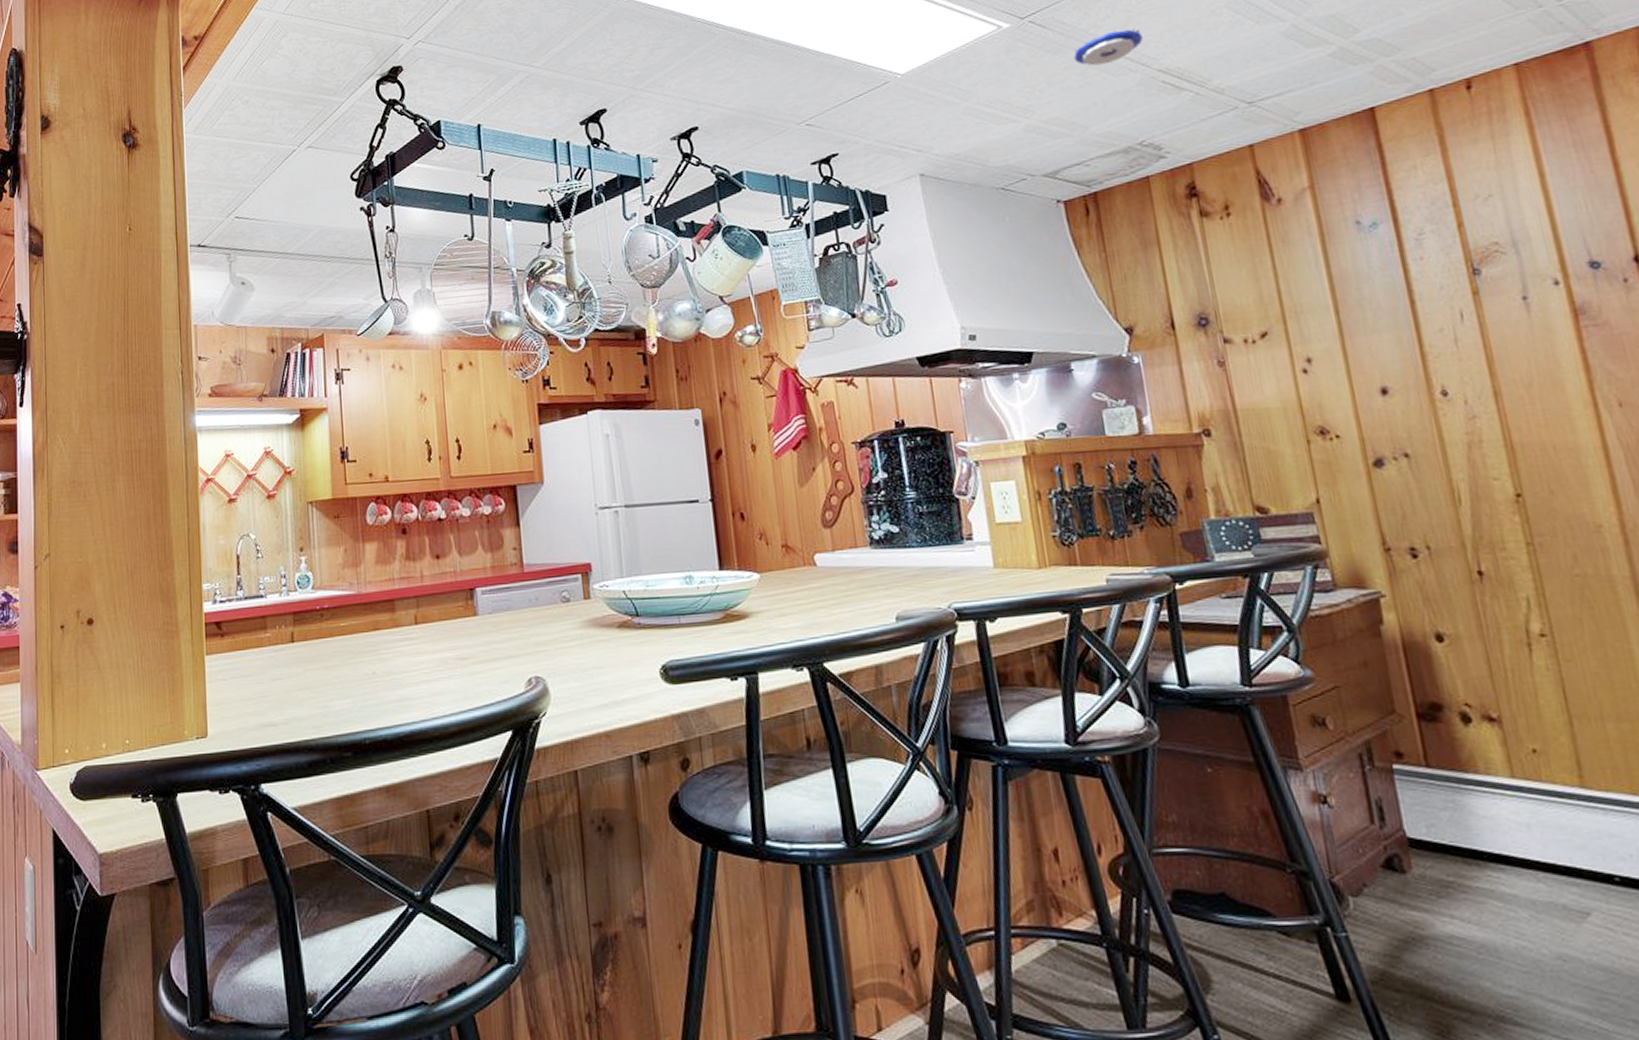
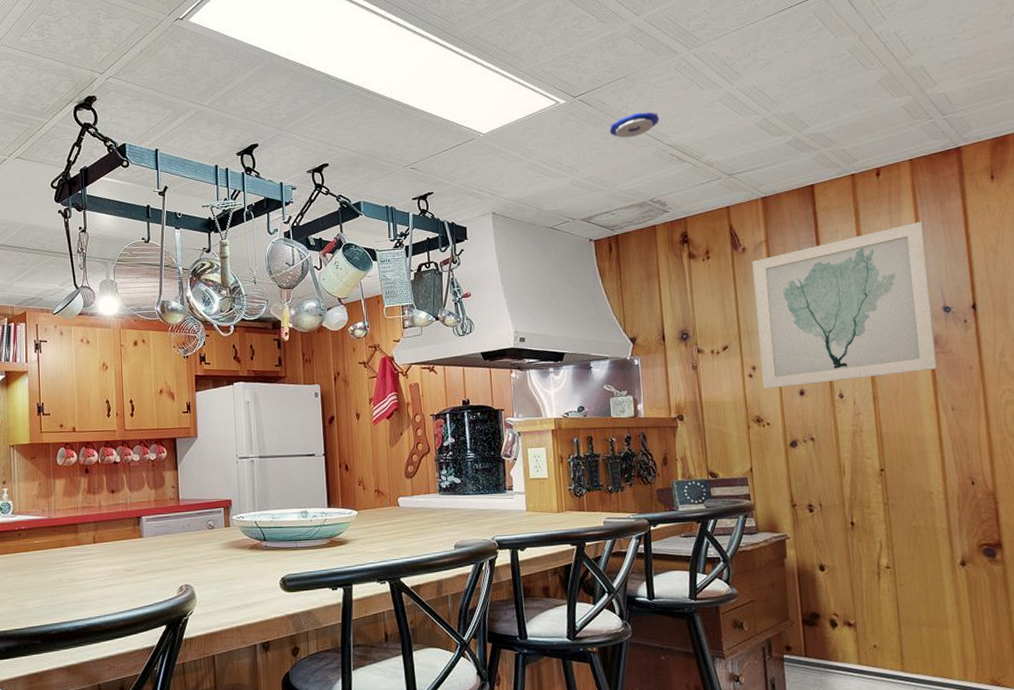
wall art: none [1292,145,1589,389] -> present [752,221,937,390]

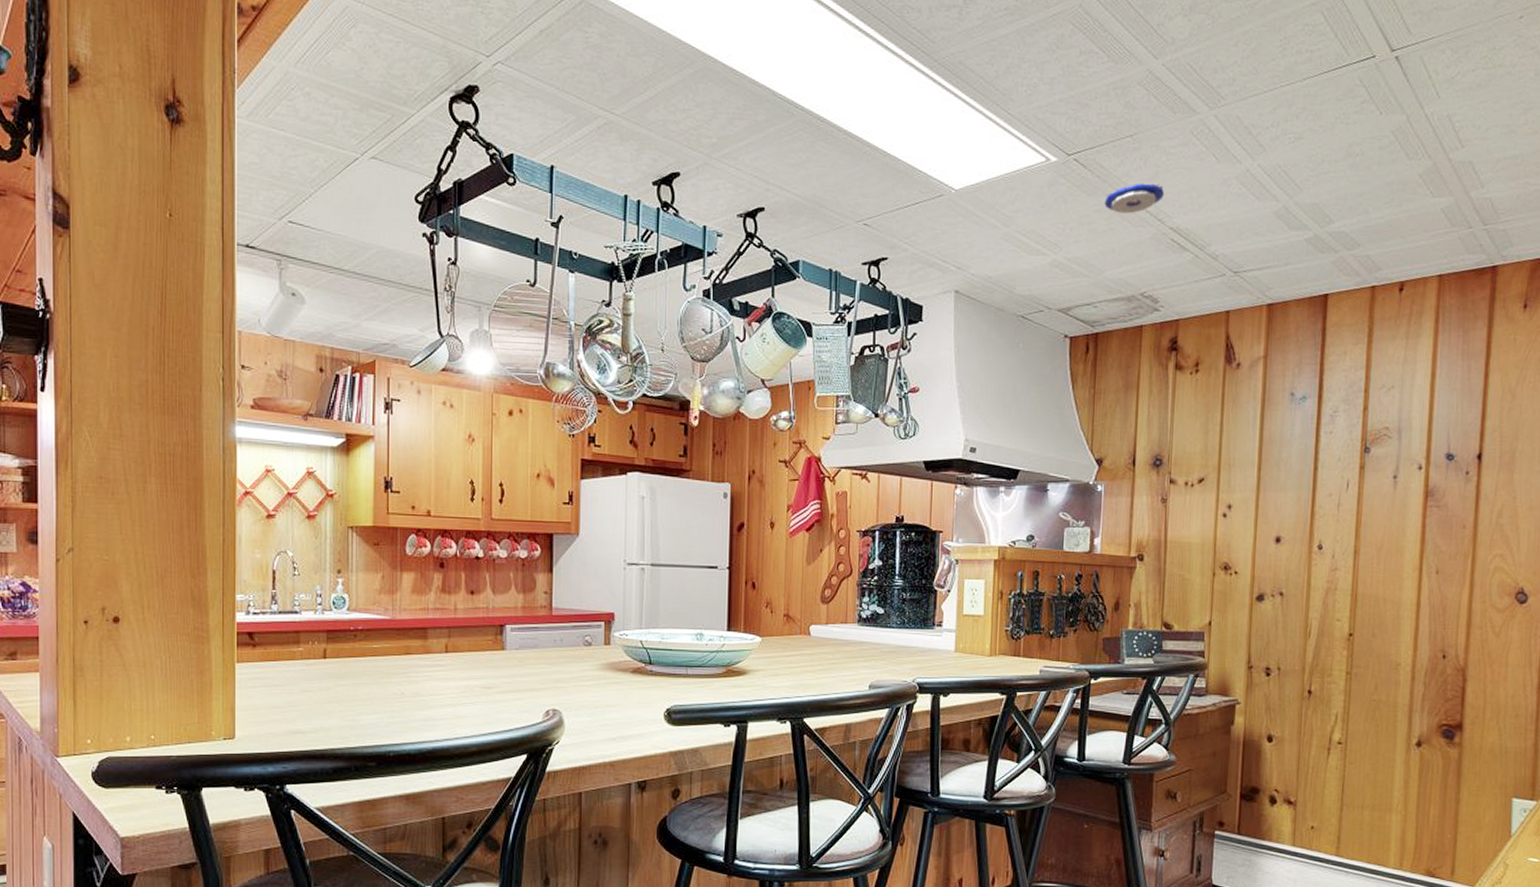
wall art: present [752,221,937,390] -> none [1237,350,1441,533]

